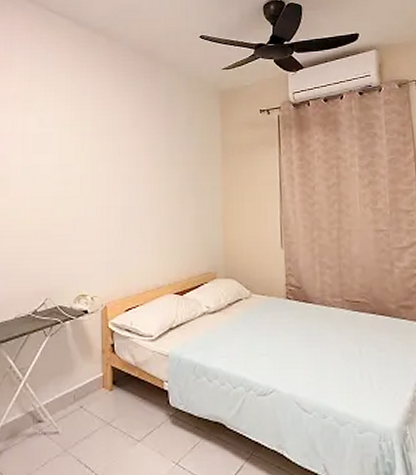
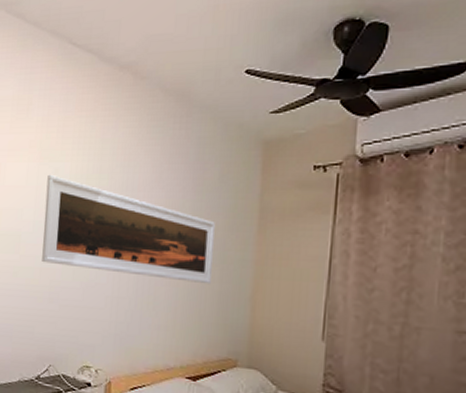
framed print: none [31,123,189,211] -> present [42,174,215,285]

